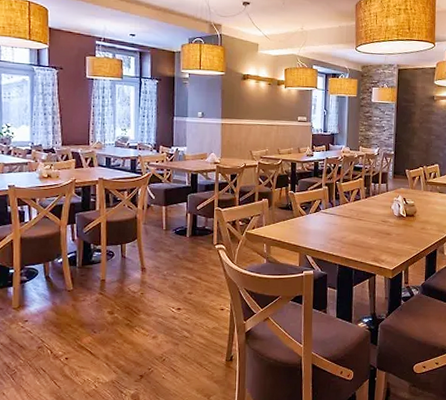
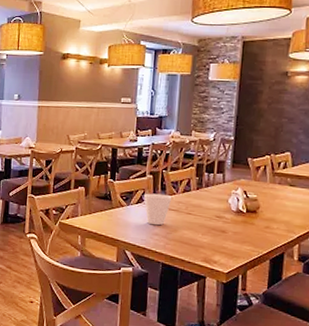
cup: none [320,202,345,231] -> present [143,193,172,226]

